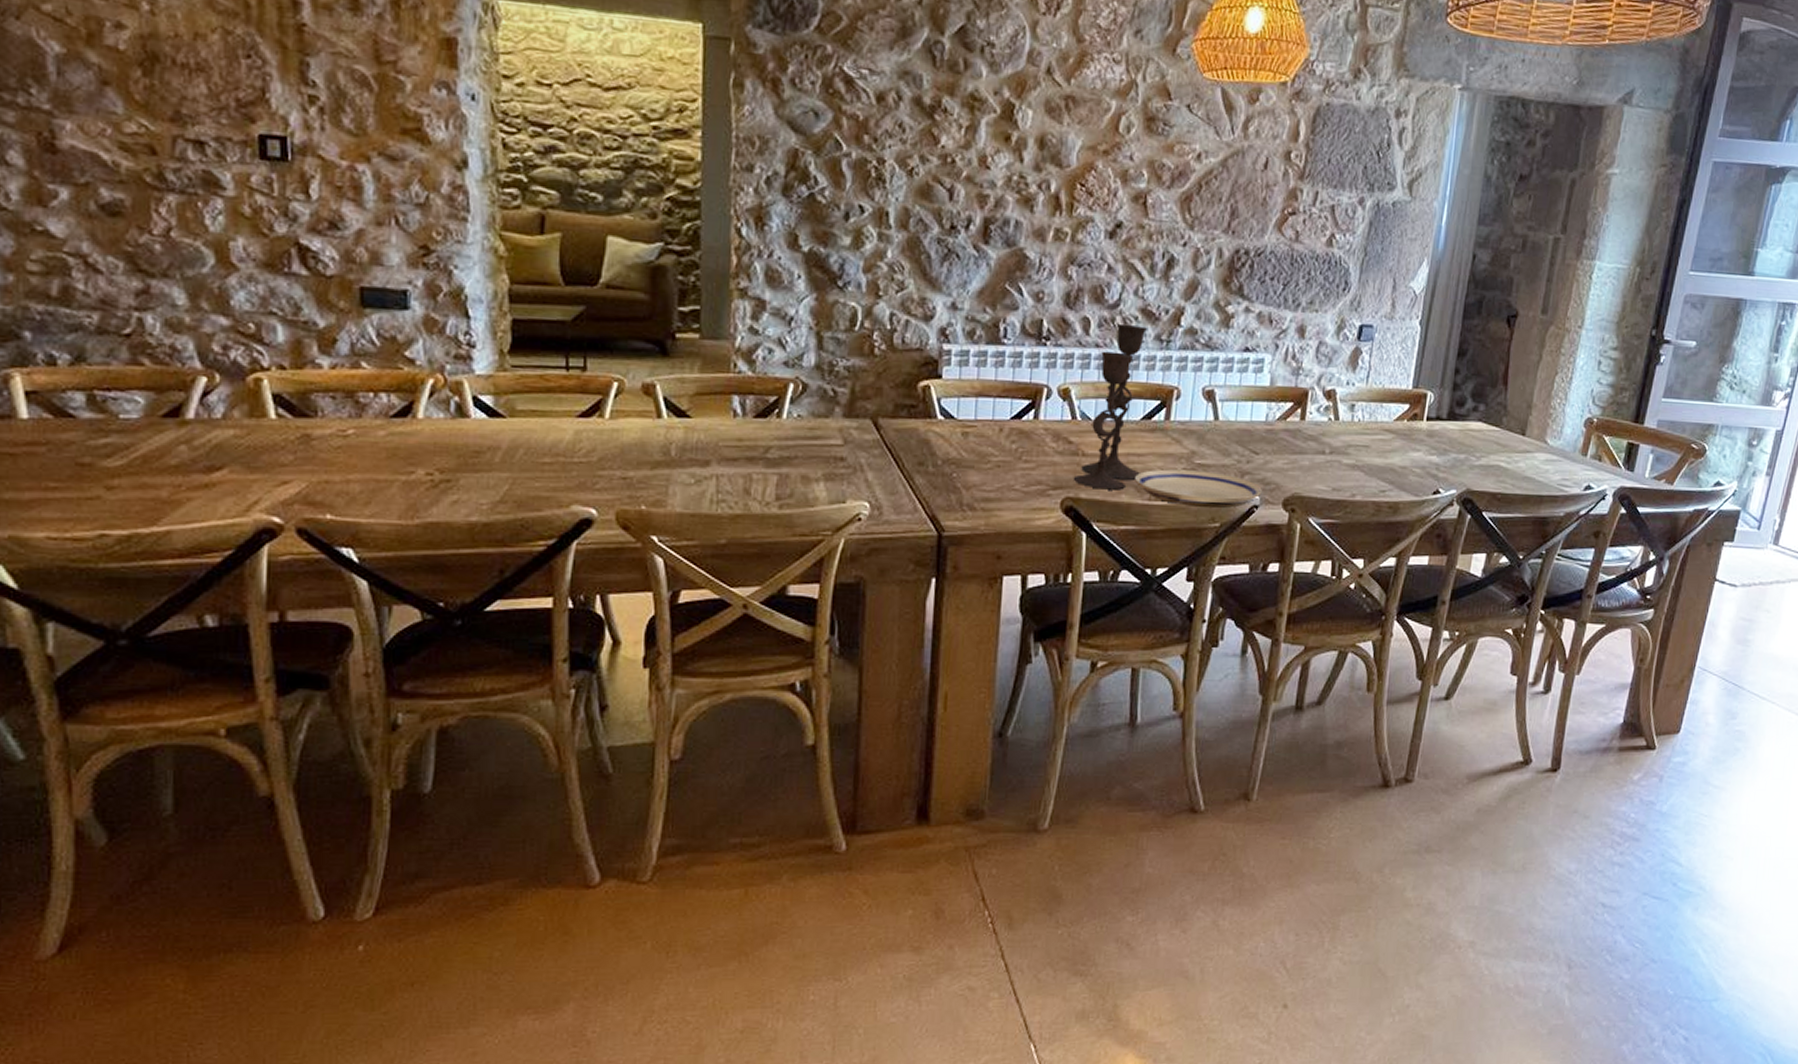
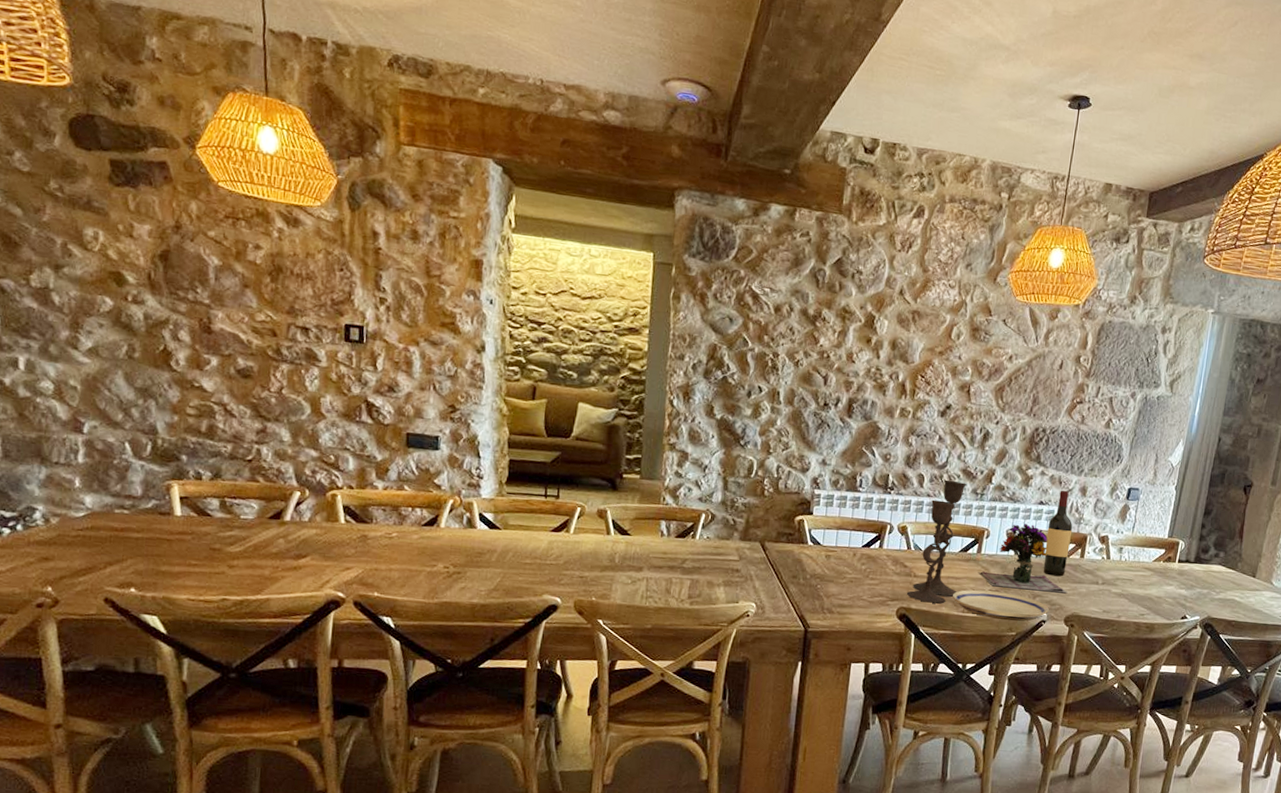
flower arrangement: none [1167,376,1286,468] -> present [978,522,1068,594]
wine bottle: none [1252,331,1289,447] -> present [1043,490,1073,577]

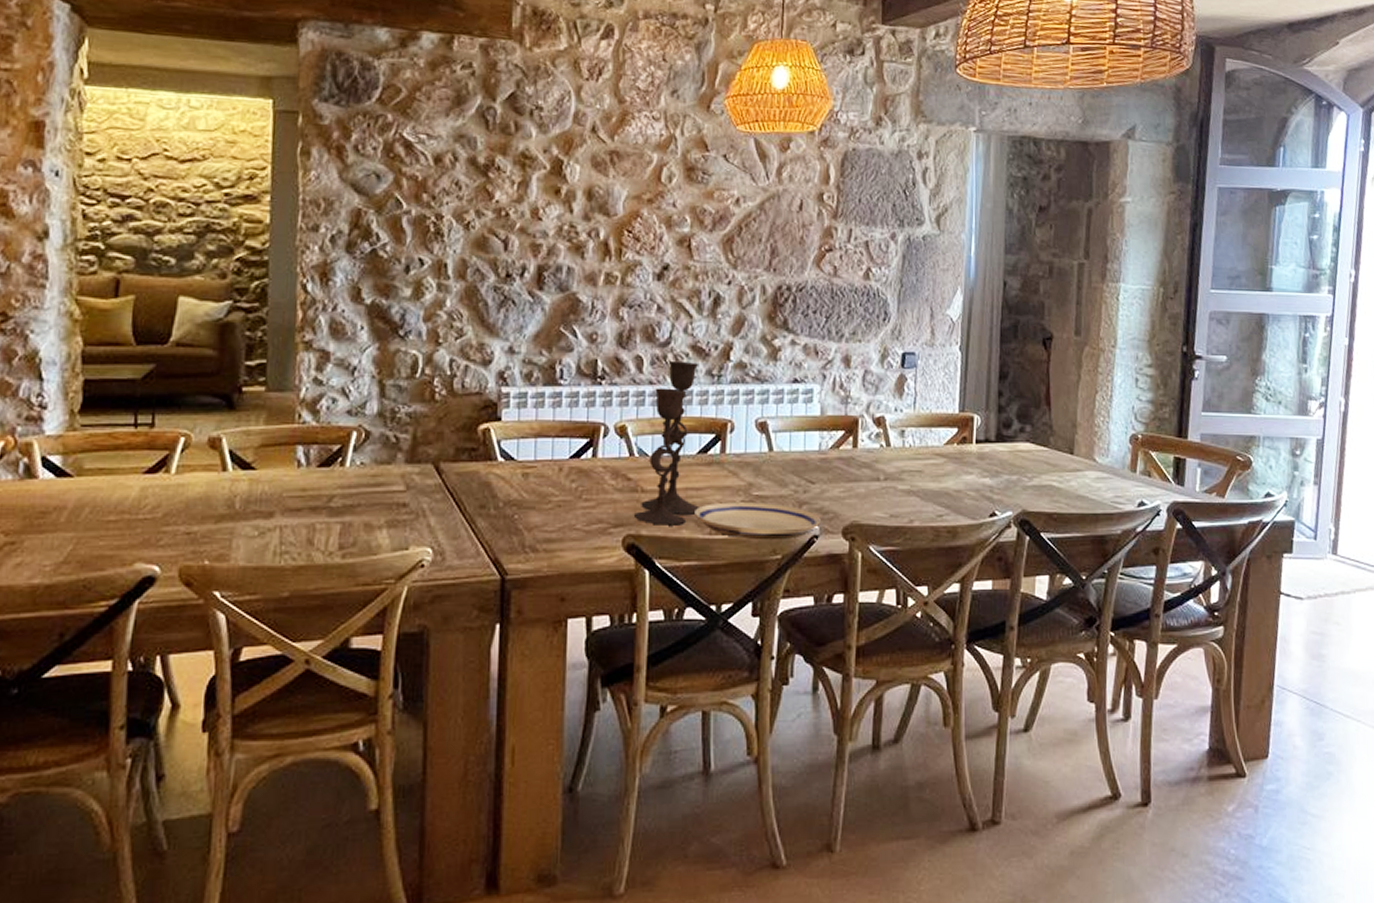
flower arrangement: present [978,522,1068,594] -> none [724,408,842,497]
wine bottle: present [1043,490,1073,577] -> none [807,362,839,475]

